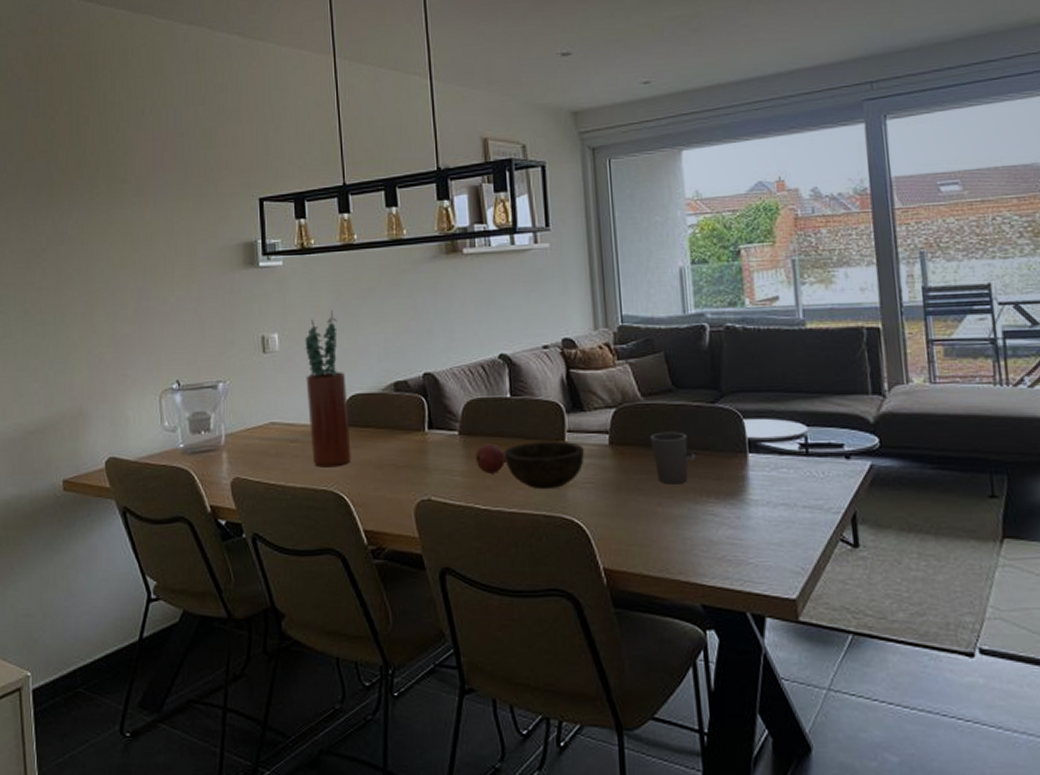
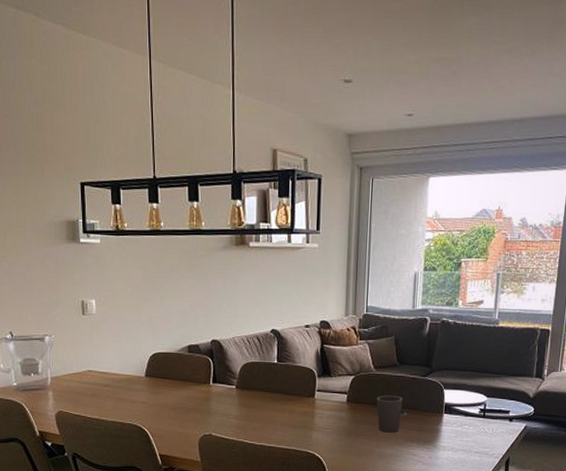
vase: present [305,310,352,468] -> none [117,284,152,407]
fruit: present [475,442,506,474] -> none [247,395,270,418]
bowl: present [504,441,584,490] -> none [269,396,328,432]

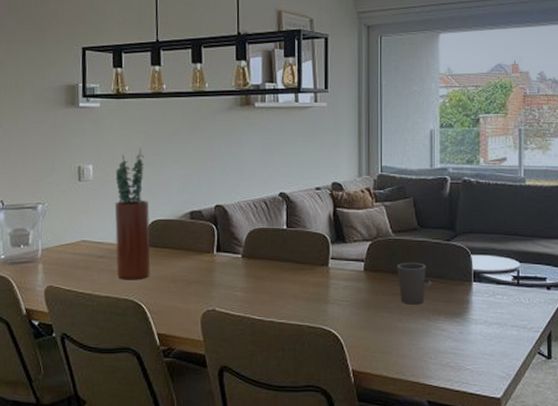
vase: none [117,284,152,407] -> present [114,148,151,280]

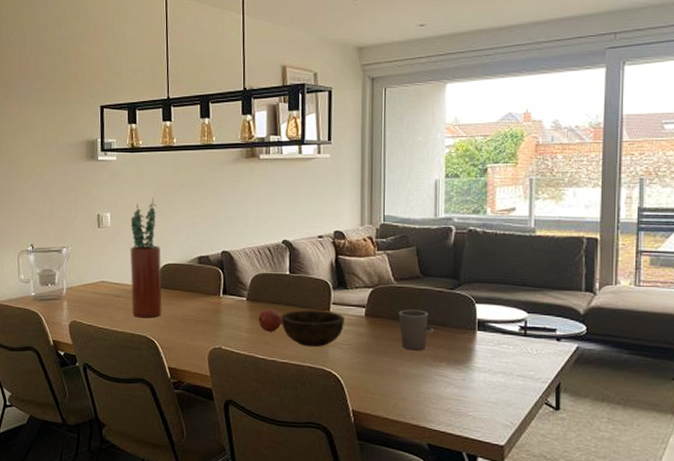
fruit: none [254,265,279,291] -> present [258,308,282,332]
bowl: none [278,265,343,305] -> present [281,309,344,347]

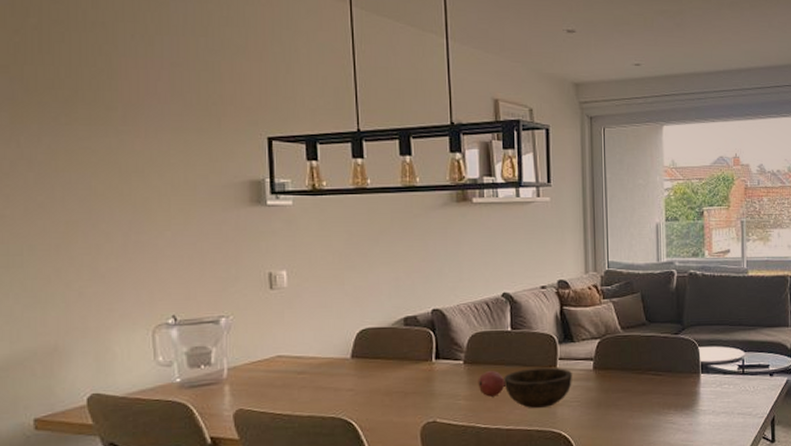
vase: present [130,197,162,318] -> none [315,250,360,397]
cup: present [398,309,433,351] -> none [626,358,661,401]

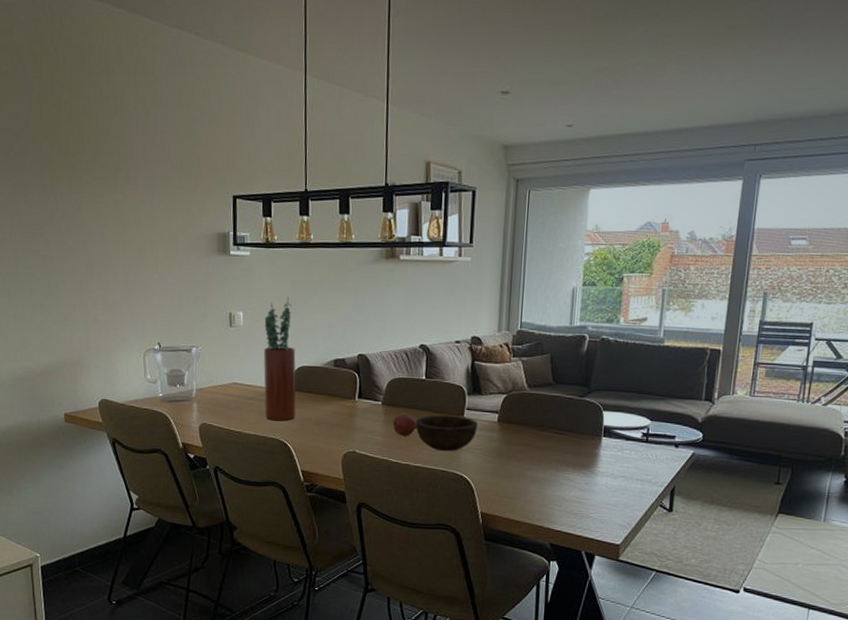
vase: none [315,250,360,397] -> present [263,296,296,422]

